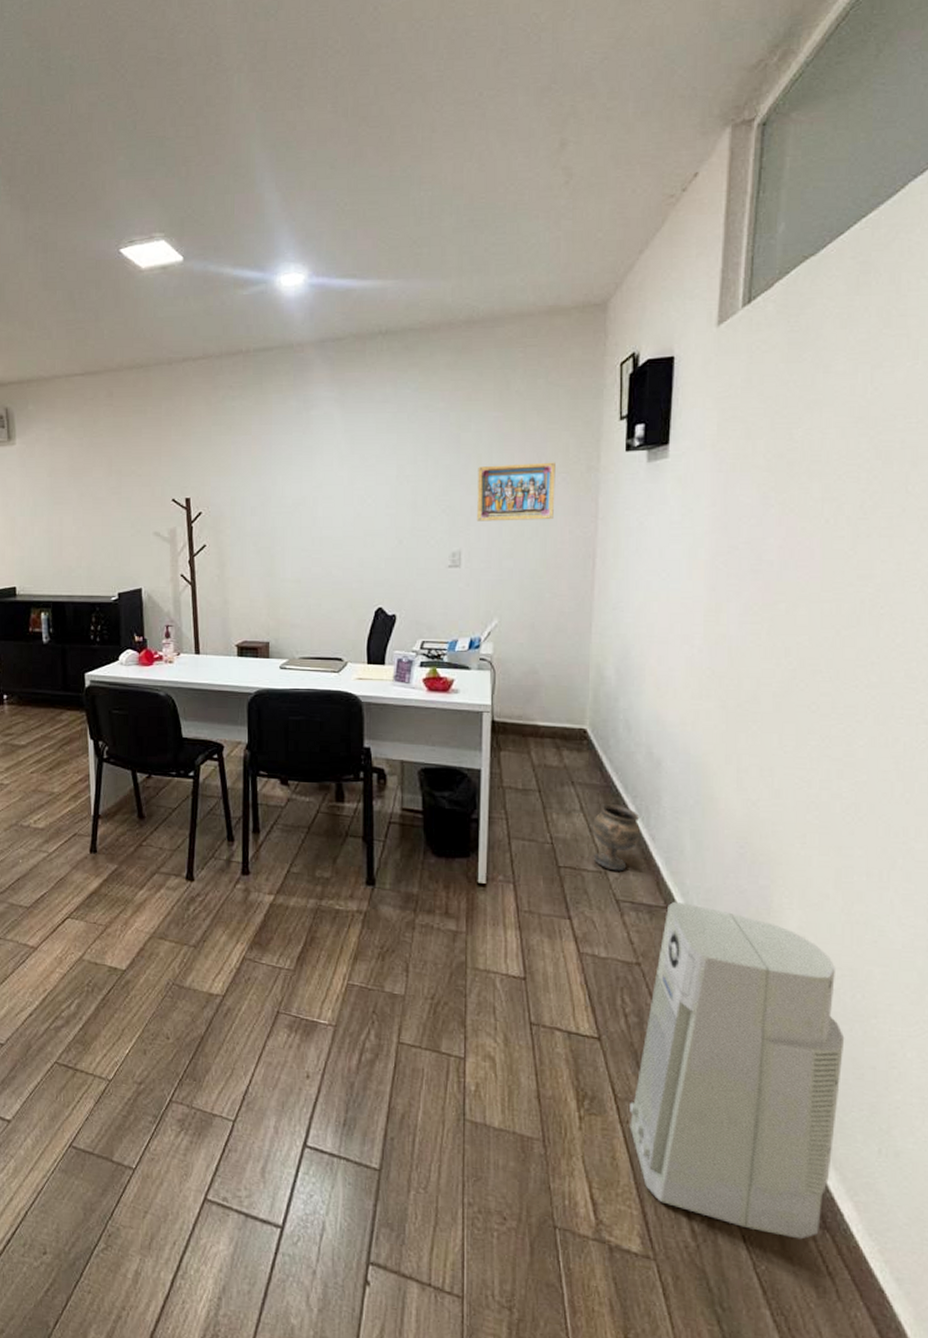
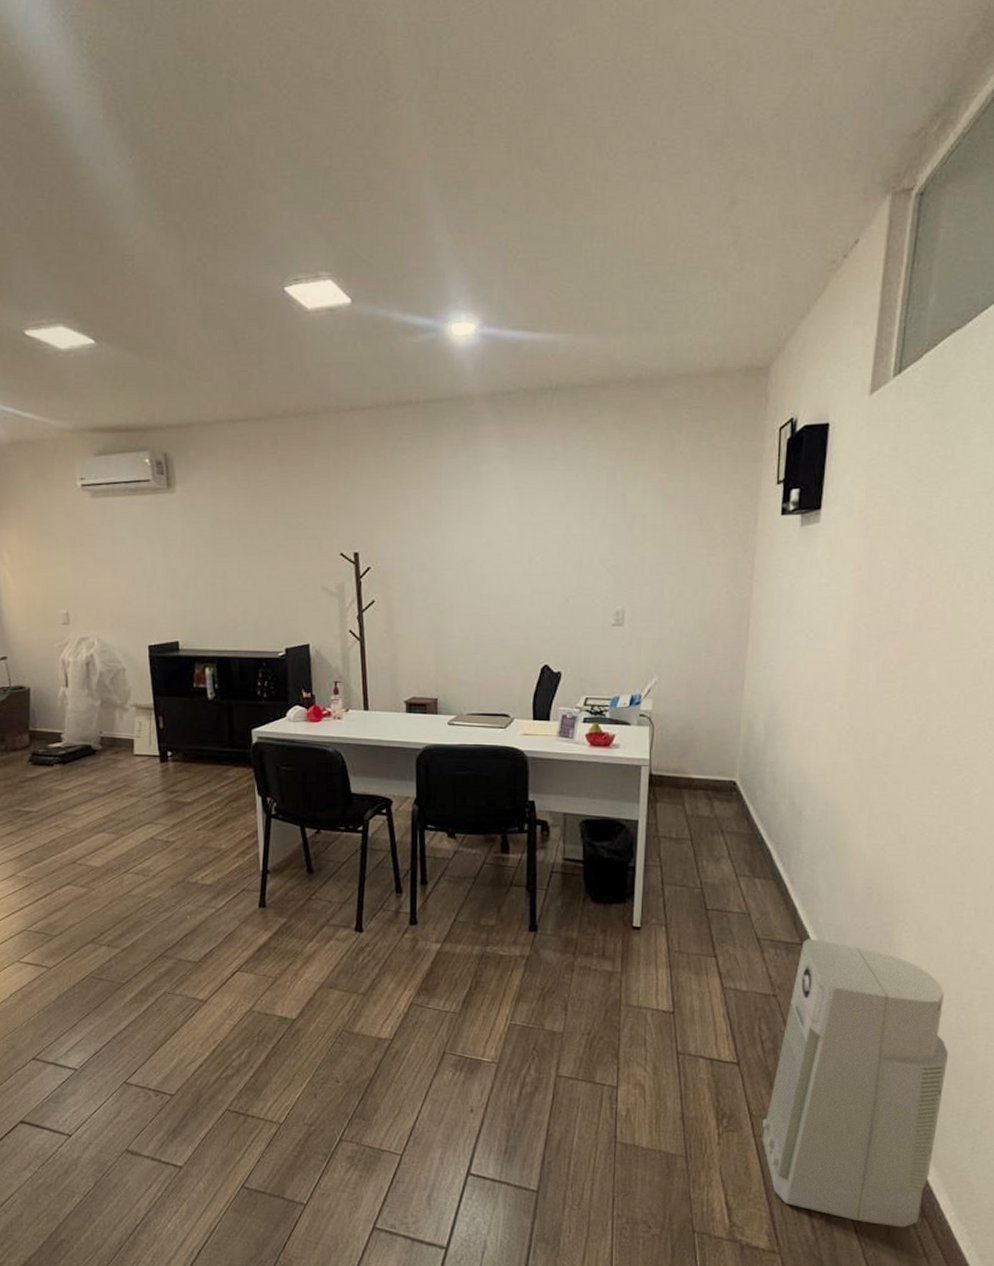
relief panel: present [477,462,556,521] -> none [640,524,716,582]
goblet: present [592,804,641,871] -> none [738,851,782,912]

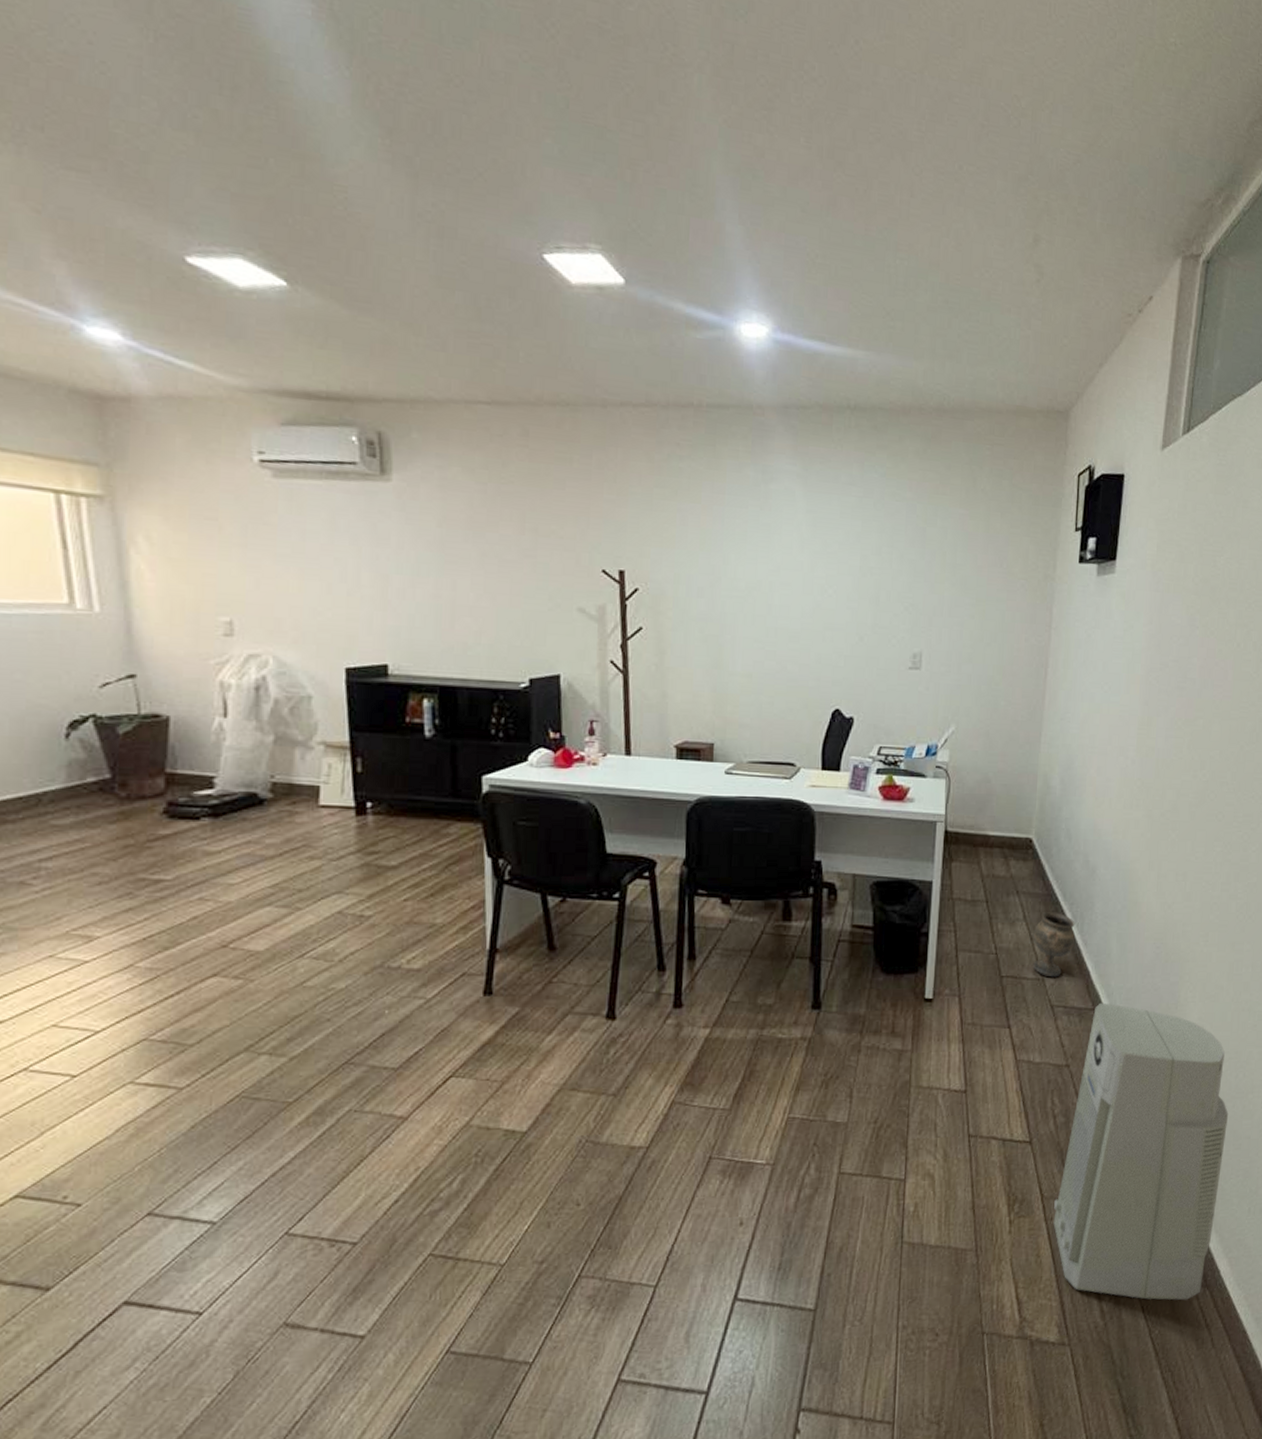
goblet: none [738,851,782,912] -> present [1033,912,1076,978]

